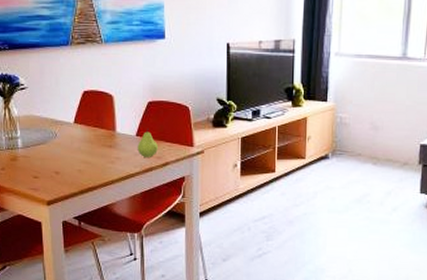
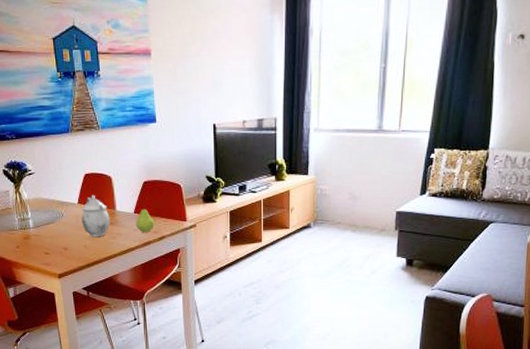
teapot: none [77,113,109,161] -> present [81,194,110,237]

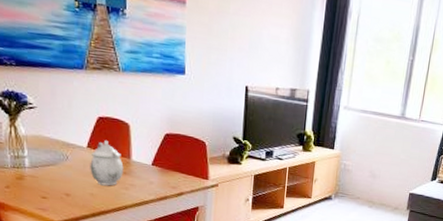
fruit: present [136,205,154,232] -> none [152,158,173,187]

